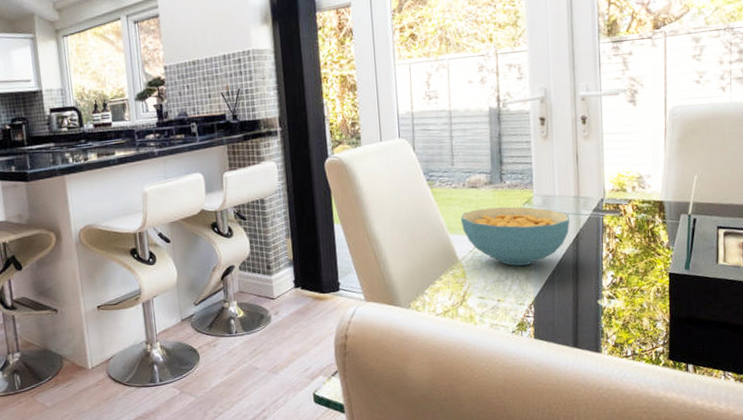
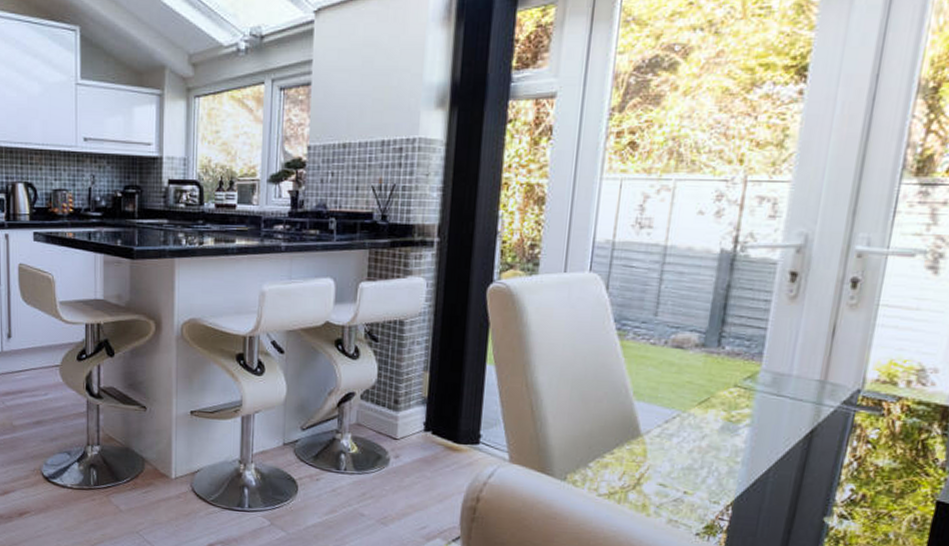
cereal bowl: present [460,206,570,266] -> none [653,375,807,456]

